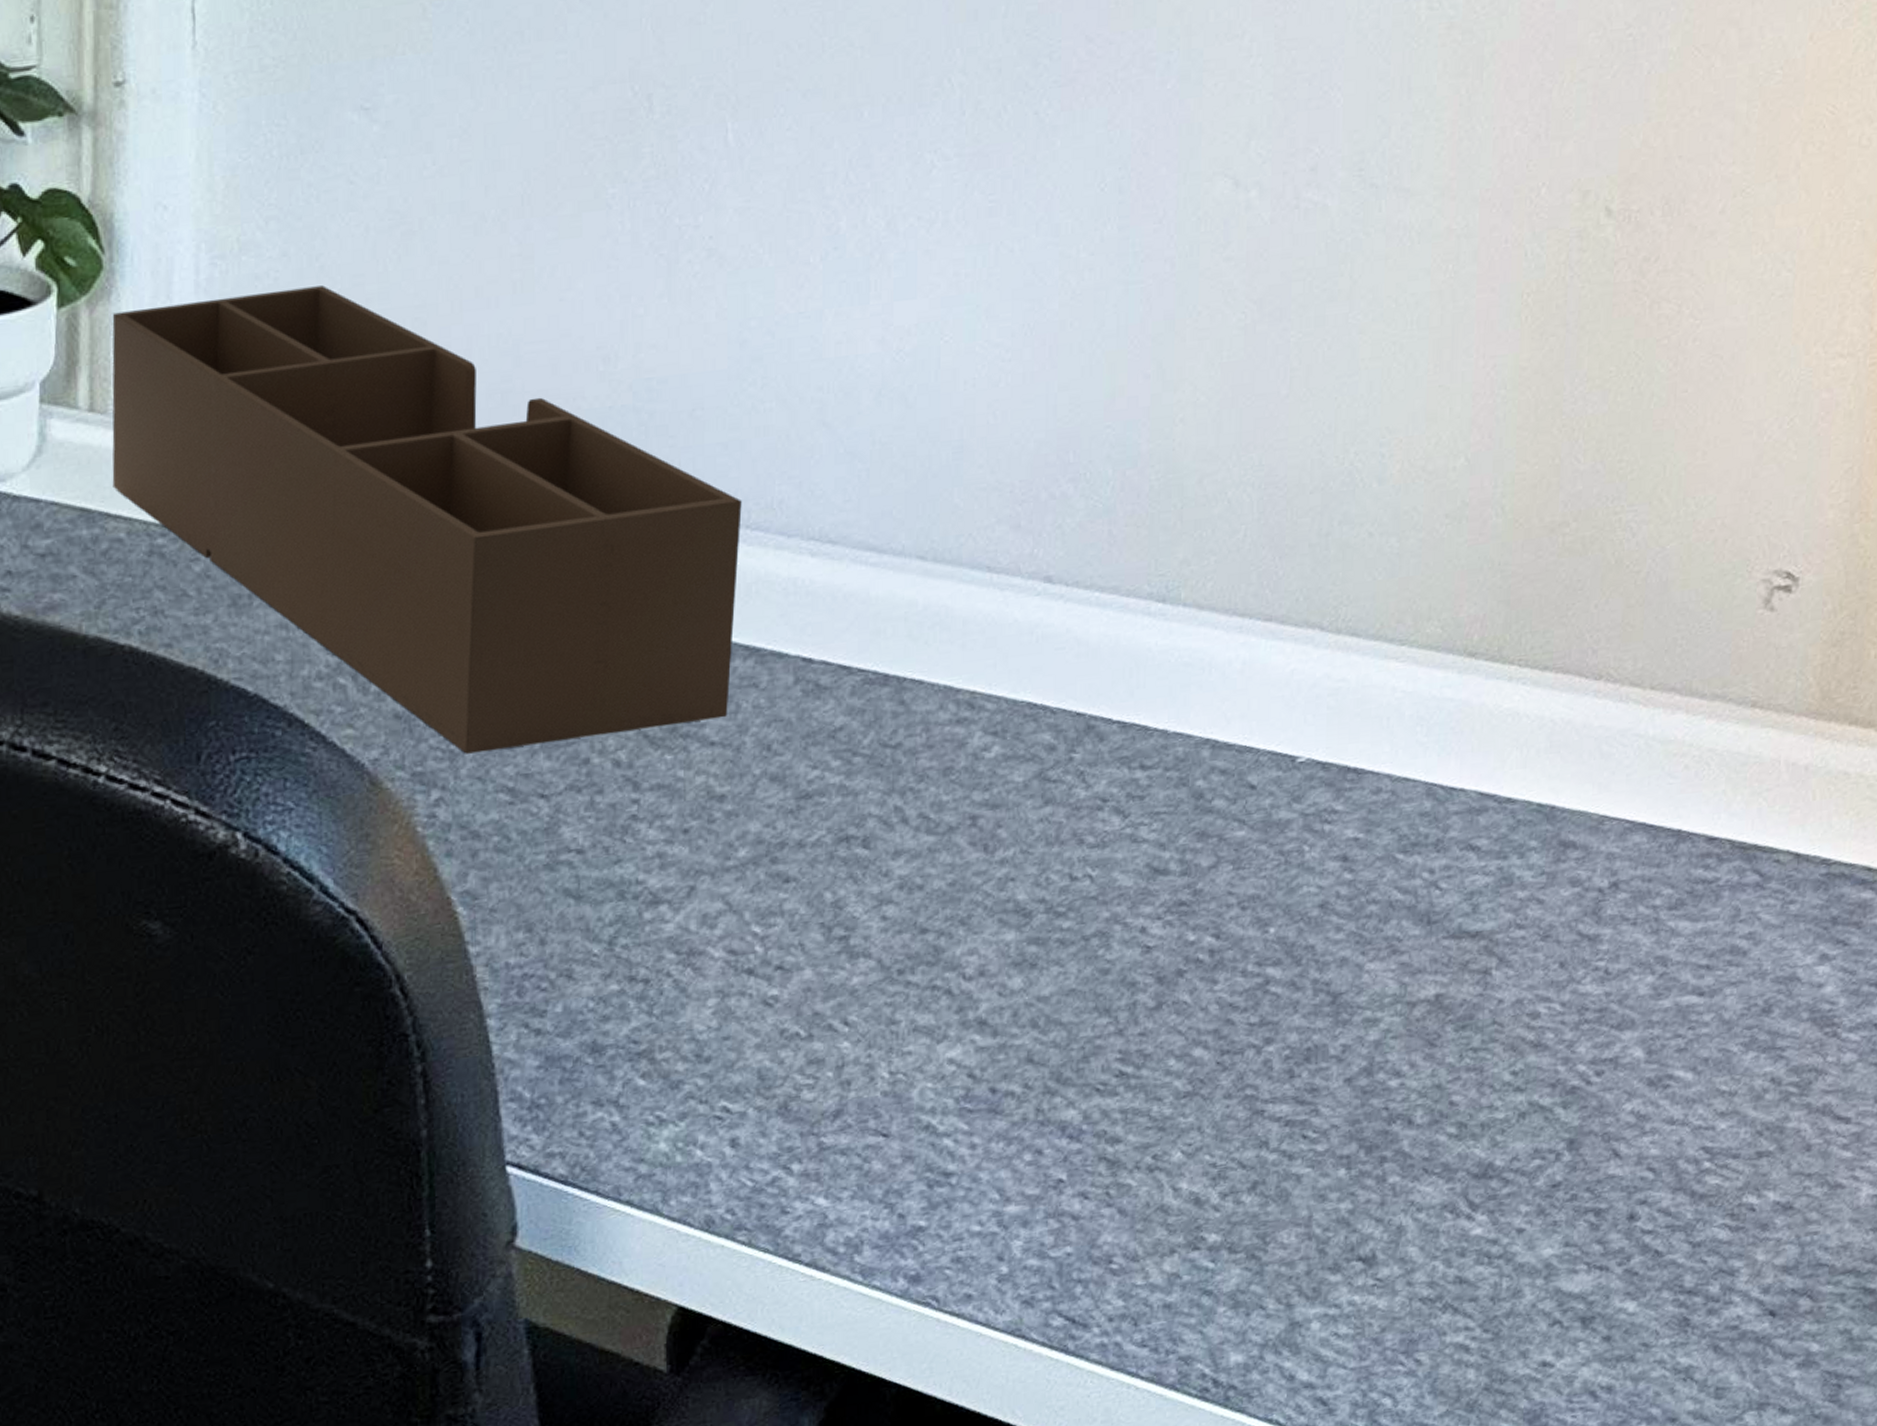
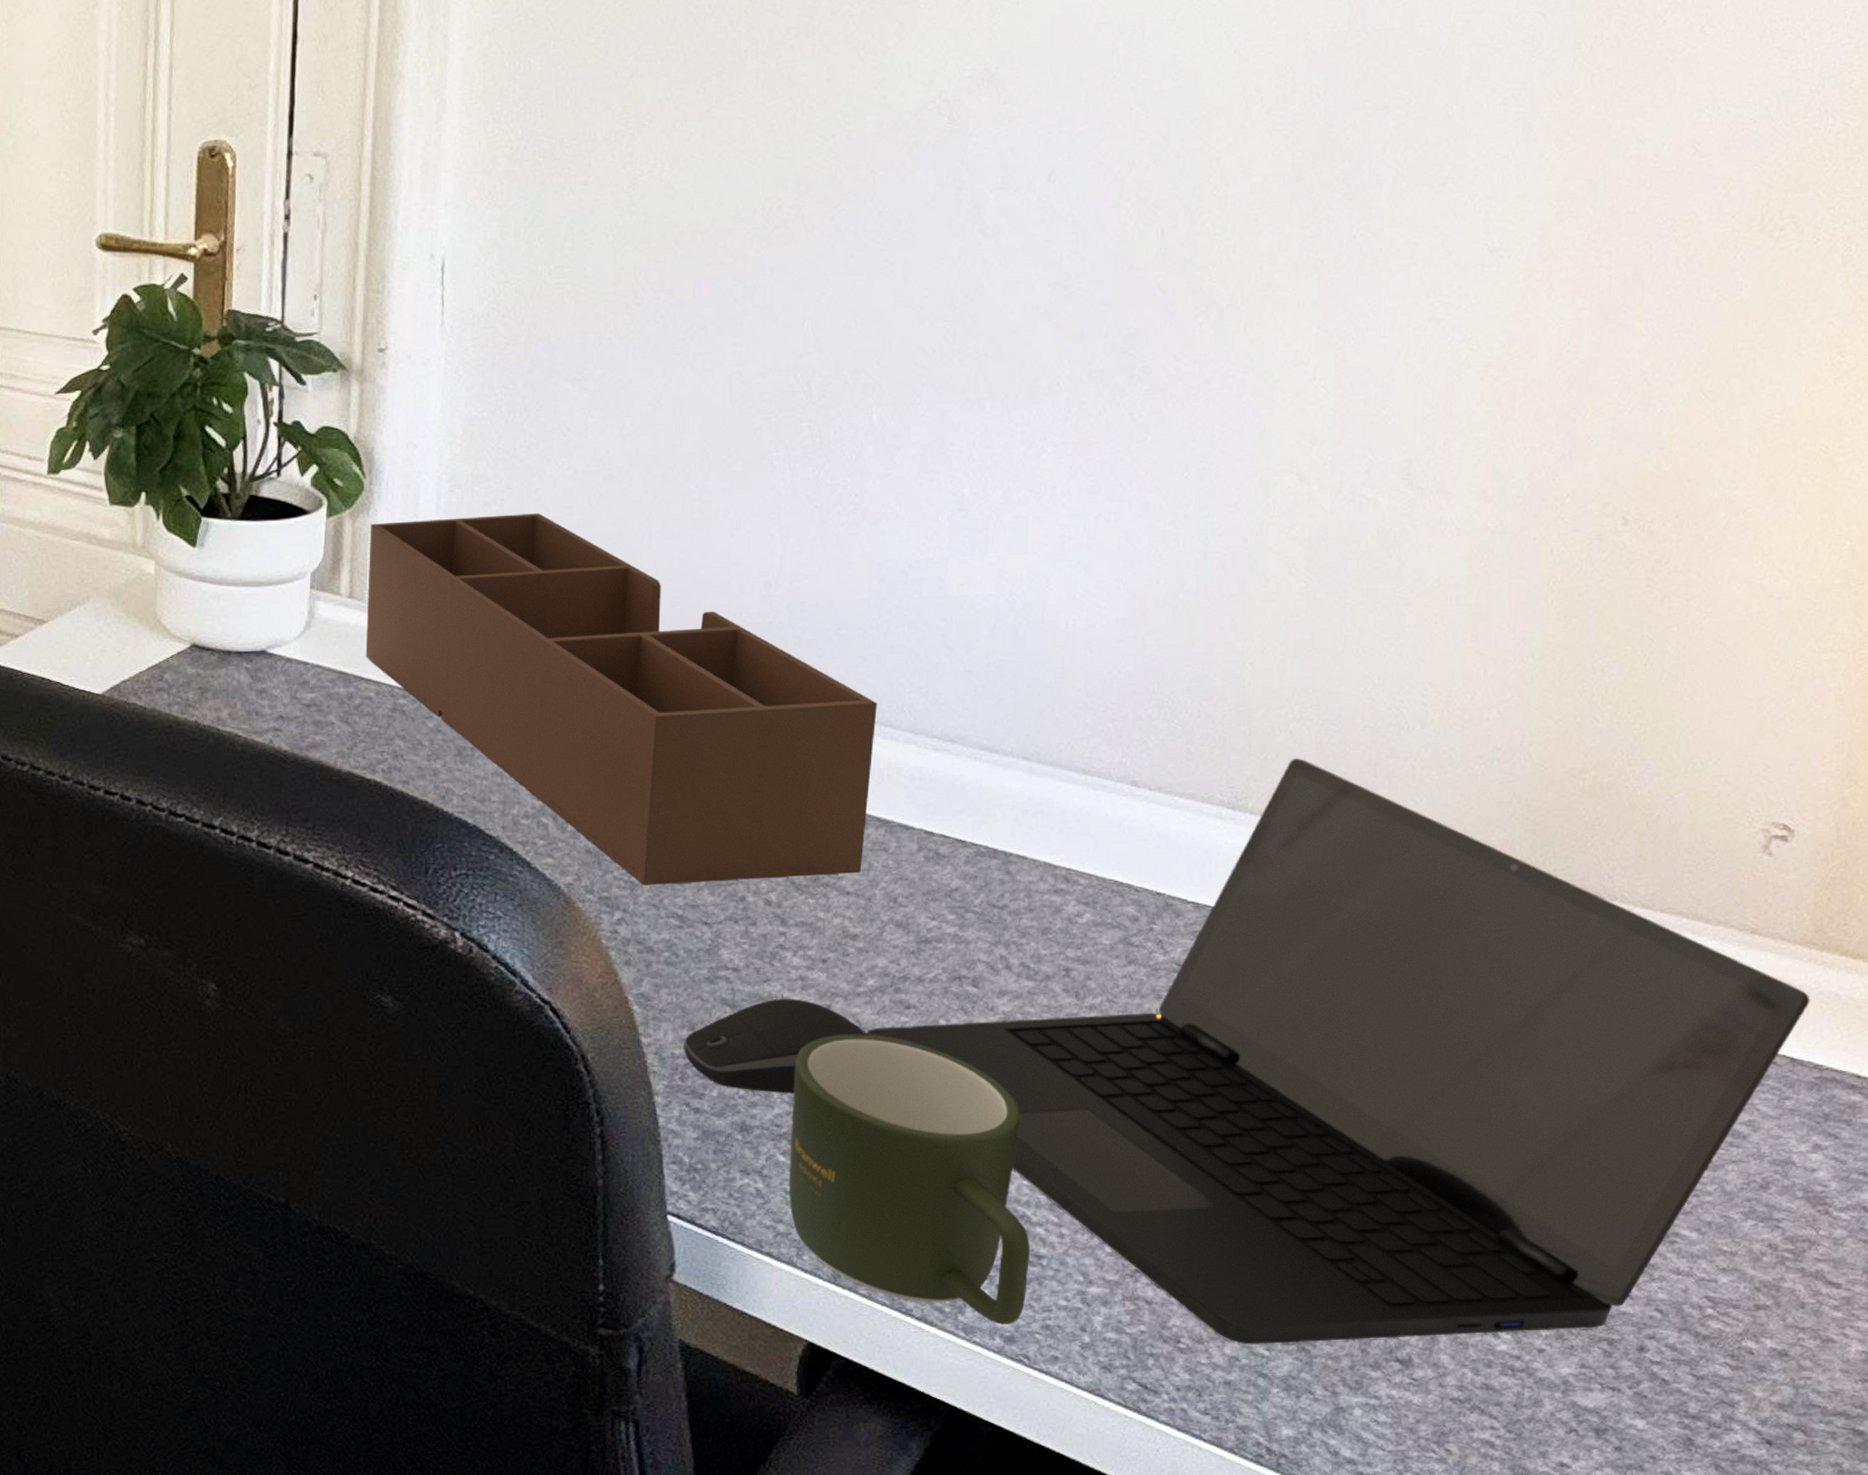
computer mouse: none [520,881,743,1002] -> present [684,999,870,1094]
mug: none [650,919,936,1262] -> present [789,1034,1030,1325]
laptop: none [738,532,1817,1258] -> present [866,757,1810,1345]

